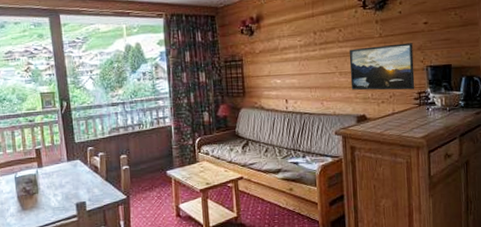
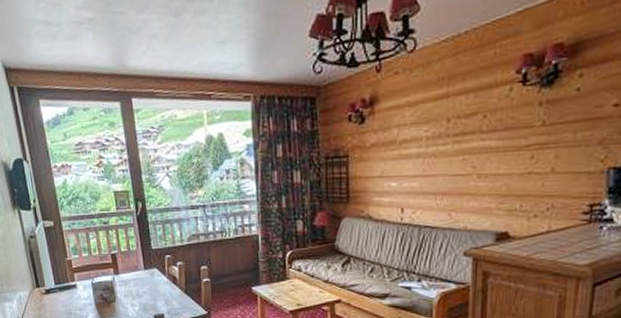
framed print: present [349,43,415,91] -> none [492,134,591,201]

